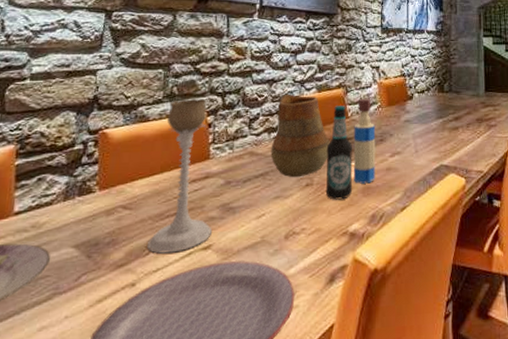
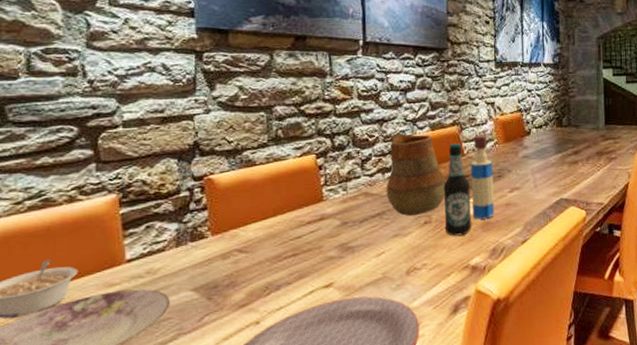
candle holder: present [147,99,212,254] -> none [268,141,332,293]

